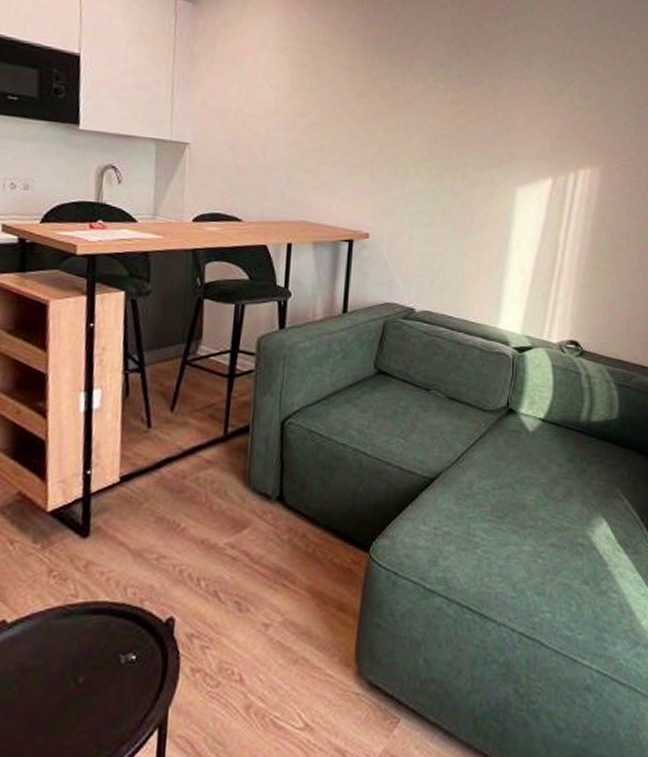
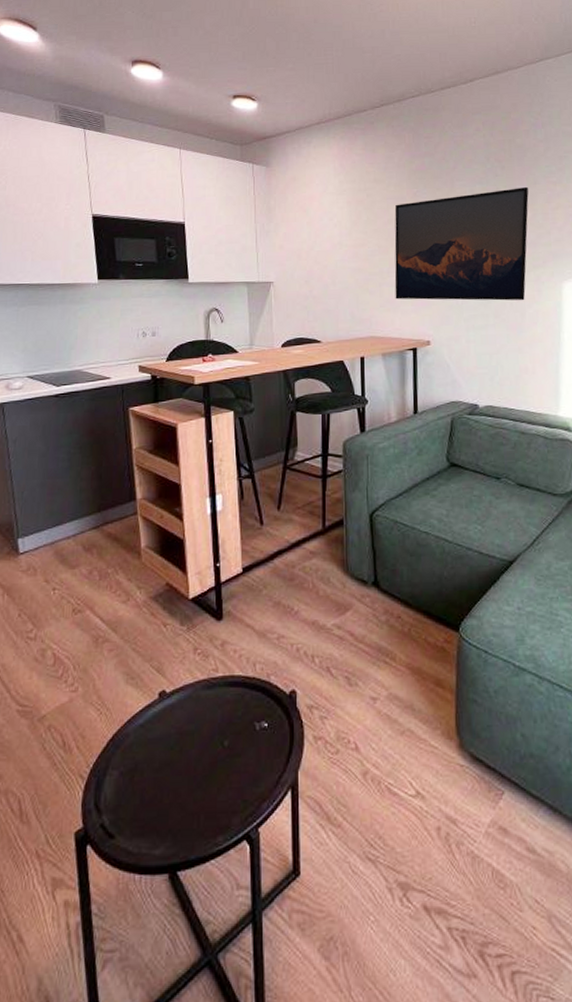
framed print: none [334,74,493,202] -> present [394,187,529,301]

